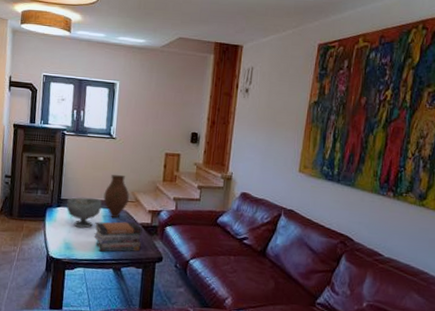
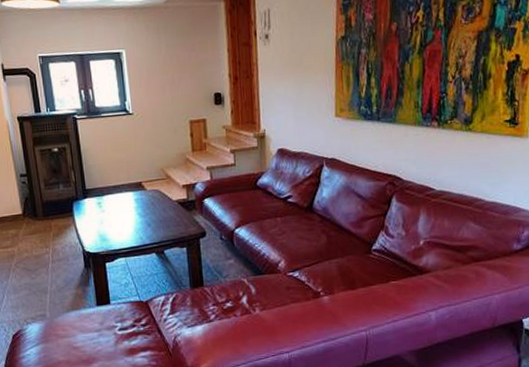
decorative bowl: present [66,197,102,229] -> none [93,182,131,217]
book stack: present [94,221,143,252] -> none [128,200,181,238]
vase: present [103,174,129,219] -> none [131,152,159,200]

